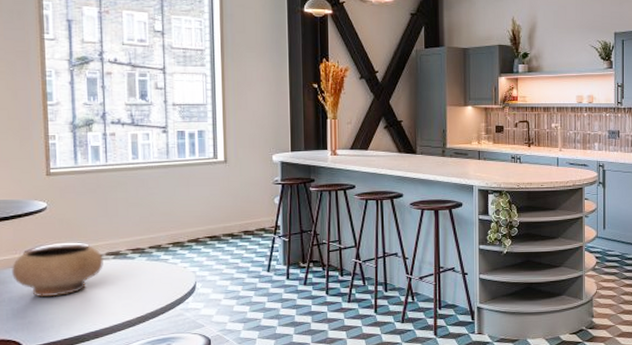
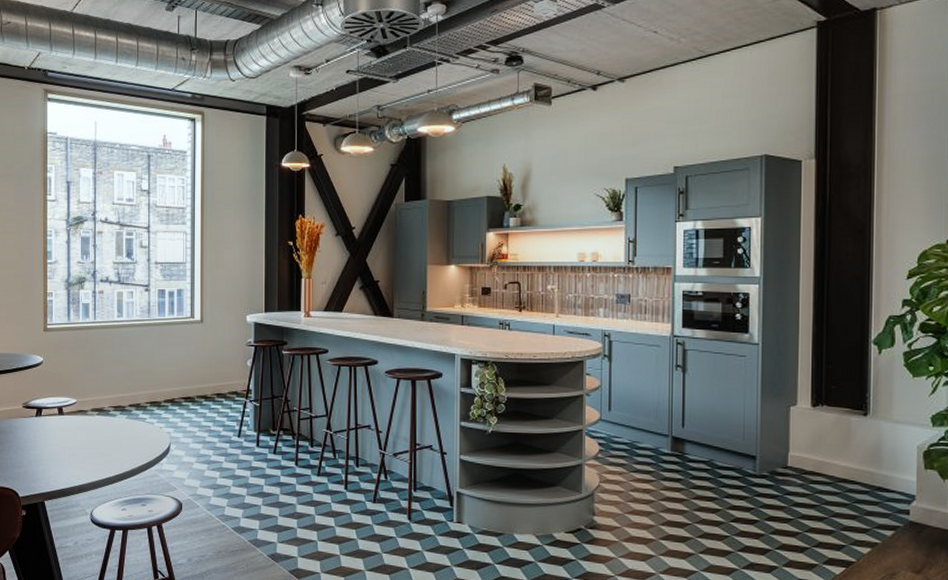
bowl: present [12,244,103,298] -> none [12,399,89,449]

